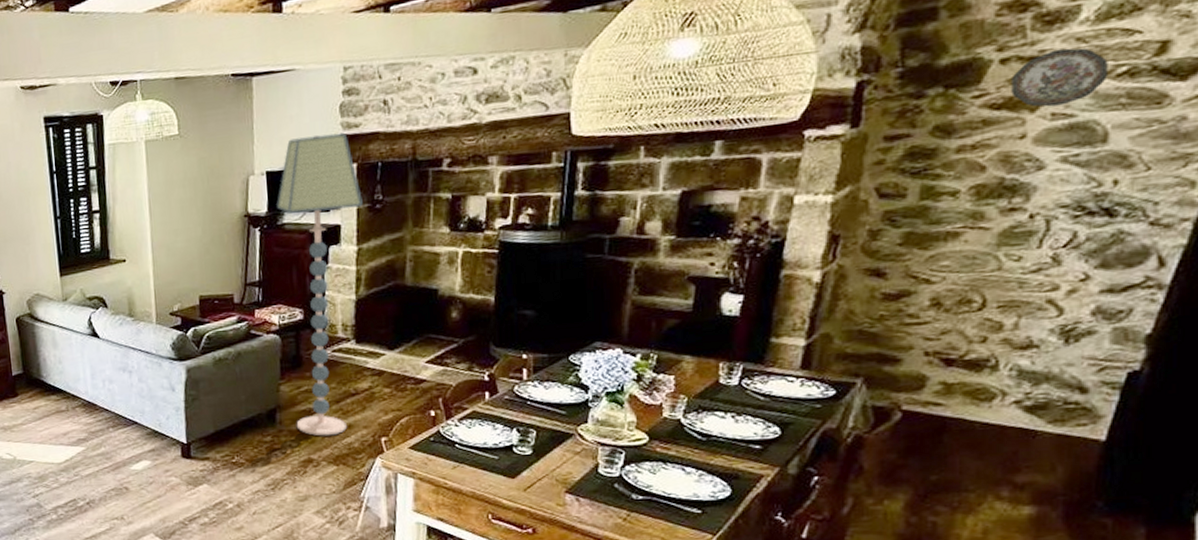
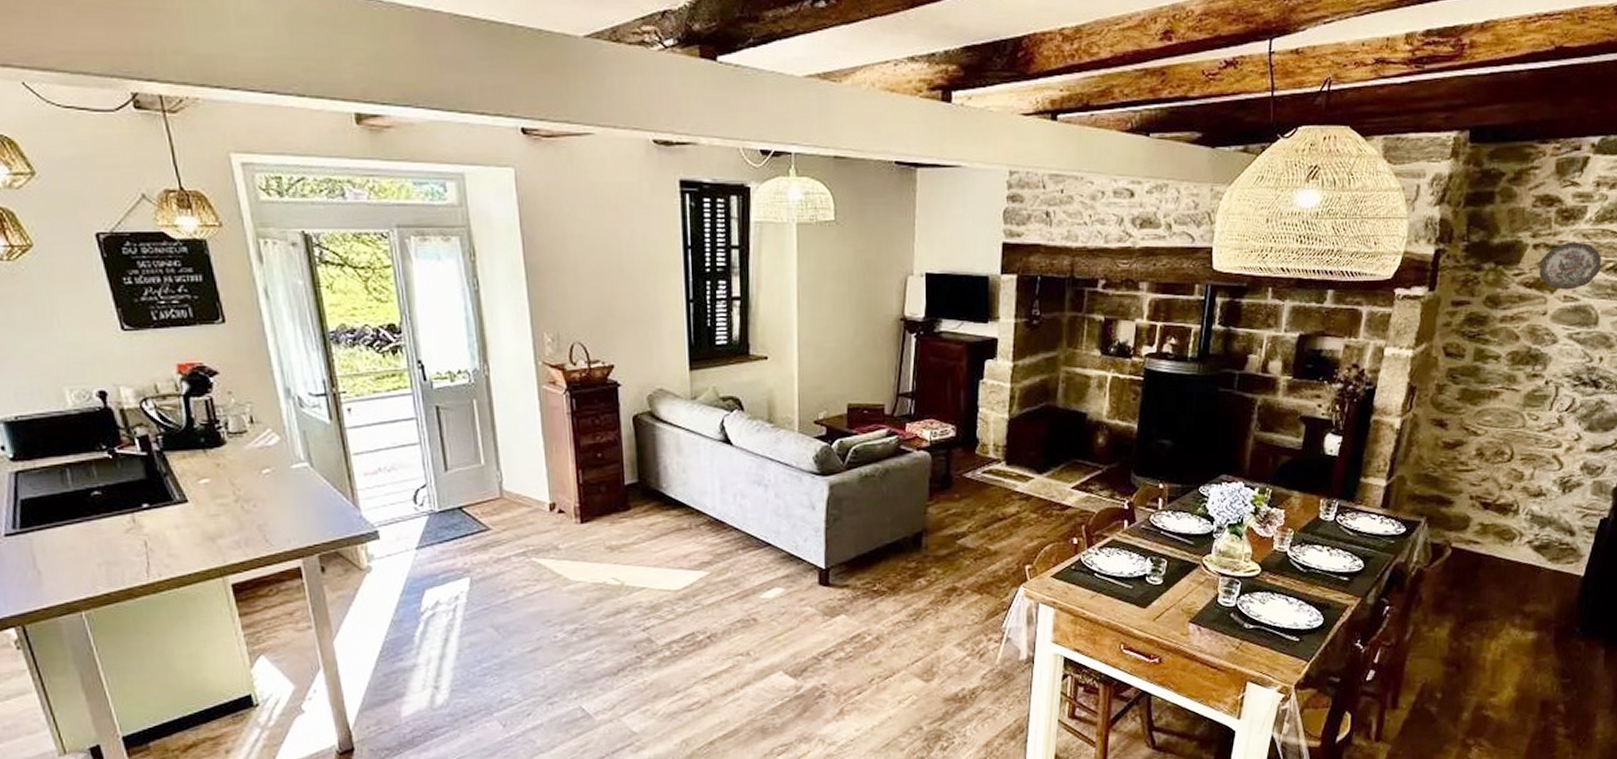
floor lamp: present [277,132,363,436] -> none [935,240,1021,563]

